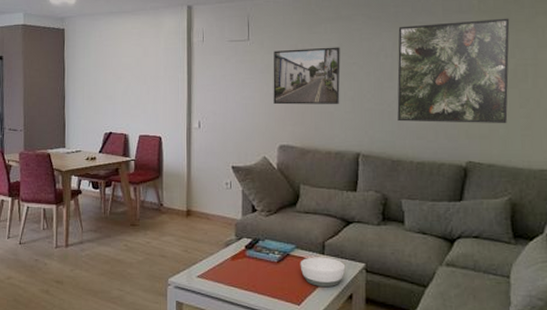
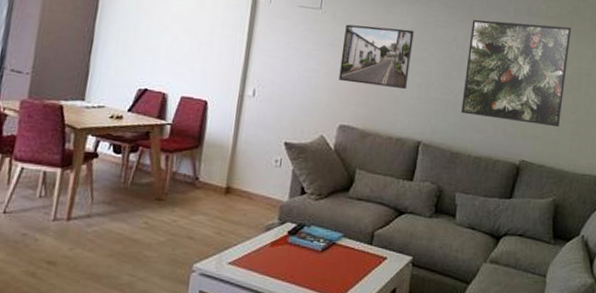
bowl: present [300,257,346,286] -> none [345,247,393,280]

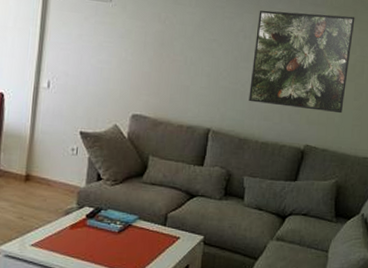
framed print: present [339,24,414,90] -> none [130,16,203,80]

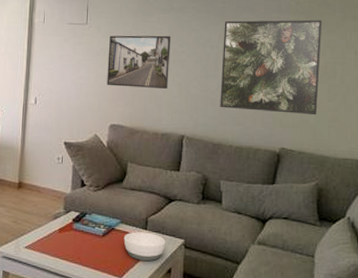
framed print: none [130,16,203,80] -> present [107,35,171,90]
bowl: none [140,228,185,258] -> present [123,231,166,261]

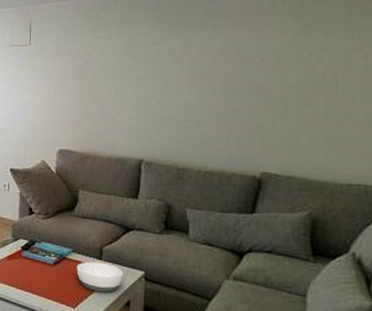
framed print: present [107,35,171,90] -> none [54,51,125,111]
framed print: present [220,19,322,116] -> none [185,19,319,134]

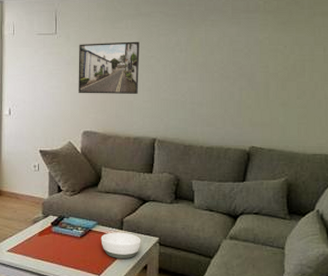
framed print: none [54,51,125,111] -> present [78,41,140,95]

